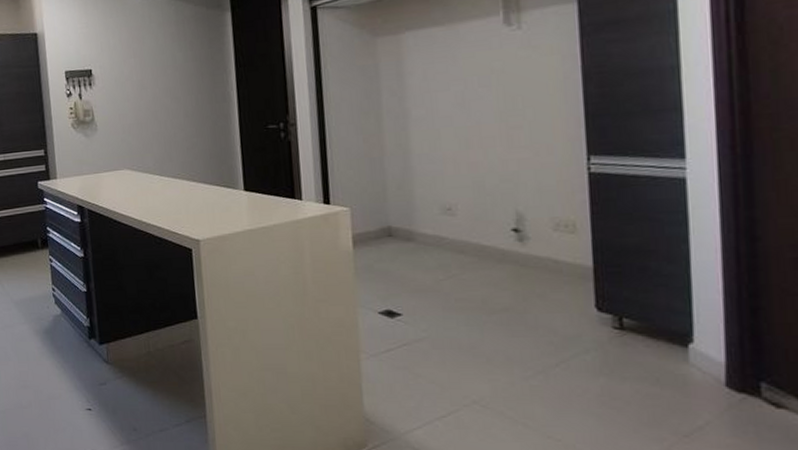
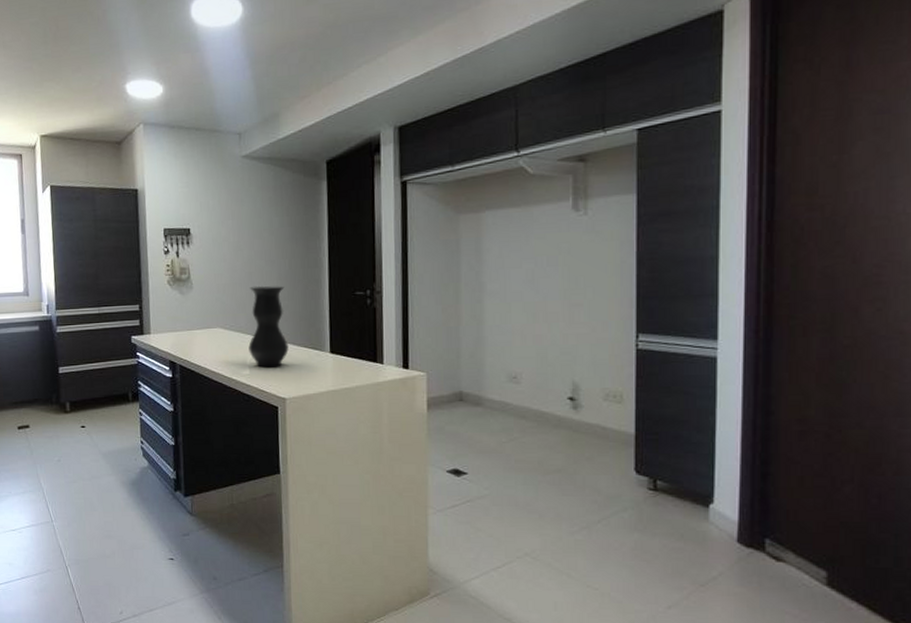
vase: none [155,123,200,209] -> present [248,285,289,368]

